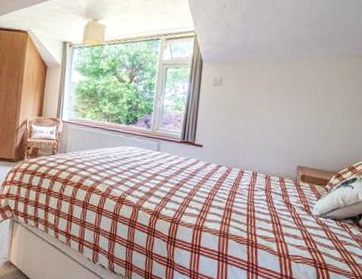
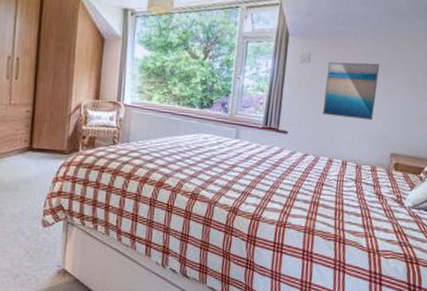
wall art: none [234,84,285,137] -> present [323,61,380,121]

